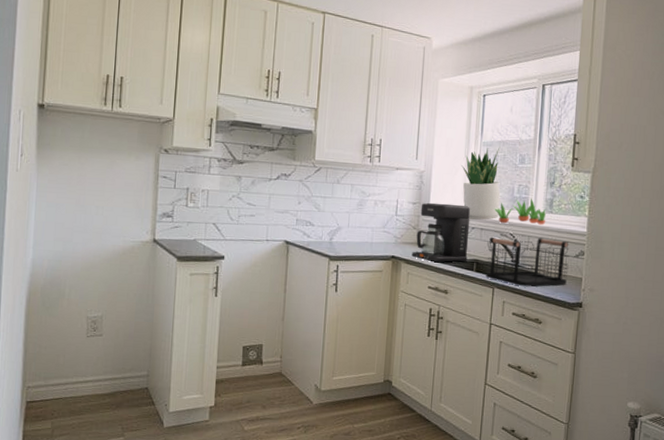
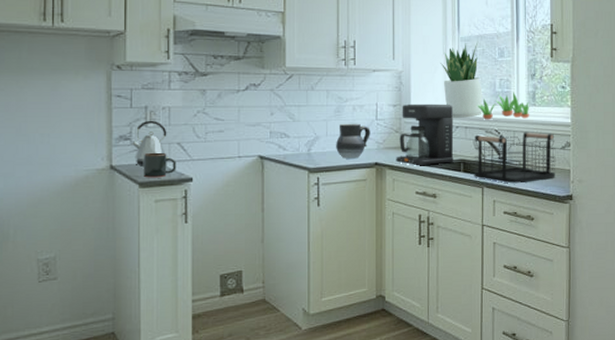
kettle: none [172,200,205,242] -> present [131,120,168,167]
mug: none [181,230,211,254] -> present [143,152,176,178]
ceramic jug: none [356,216,390,251] -> present [336,123,370,159]

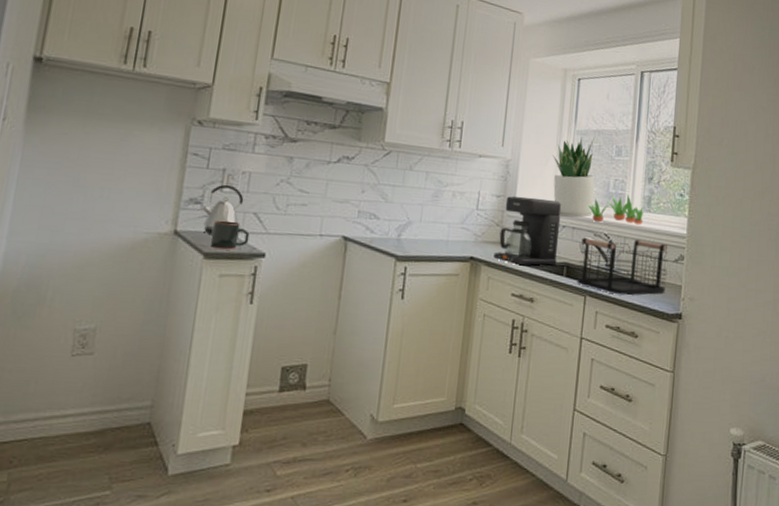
ceramic jug: present [336,123,370,159] -> none [429,209,469,250]

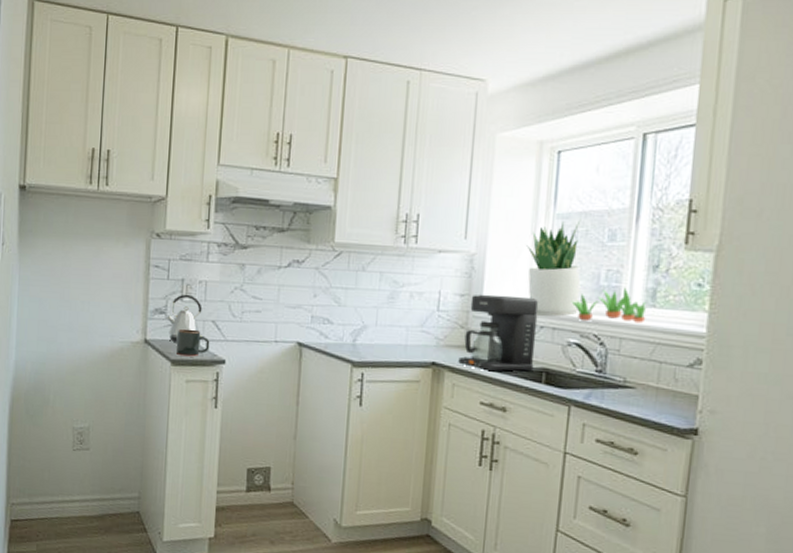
dish rack: present [577,237,668,296] -> none [559,338,680,406]

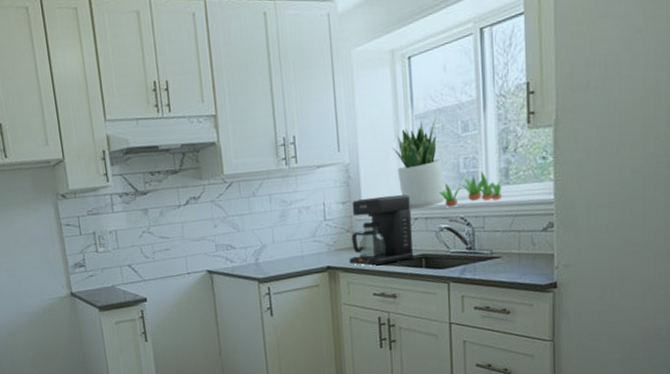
kettle: present [165,294,203,343] -> none [85,245,122,291]
mug: present [175,328,210,357] -> none [98,275,131,302]

